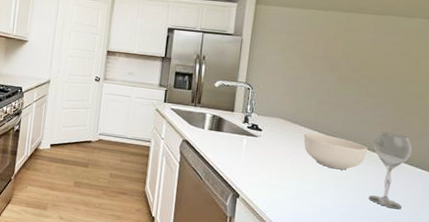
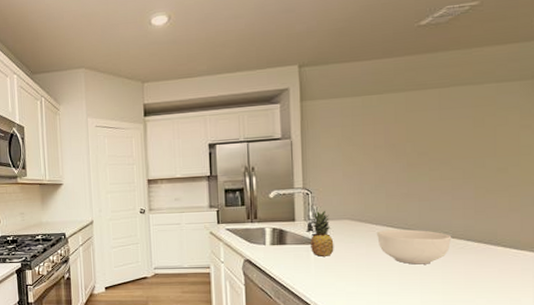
fruit: none [243,106,265,149] -> present [310,210,334,257]
wineglass: present [368,132,413,210] -> none [458,215,503,297]

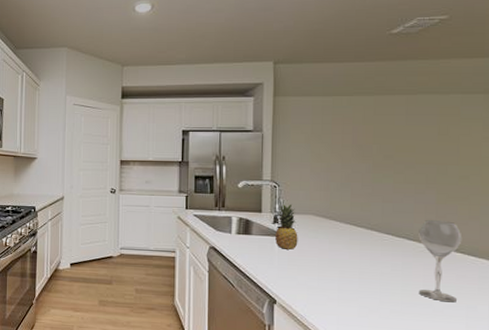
bowl: present [377,229,452,265] -> none [340,228,413,265]
wineglass: none [458,215,503,297] -> present [418,220,462,303]

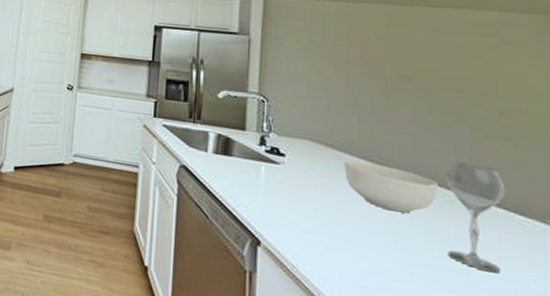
fruit: present [274,204,298,250] -> none [260,123,290,180]
bowl: none [340,228,413,265] -> present [344,160,439,214]

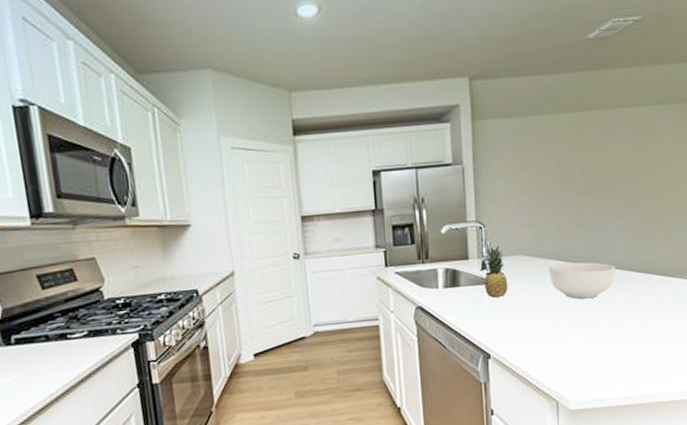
fruit: none [260,123,290,180] -> present [484,245,508,297]
wineglass: present [447,162,506,274] -> none [621,243,659,327]

